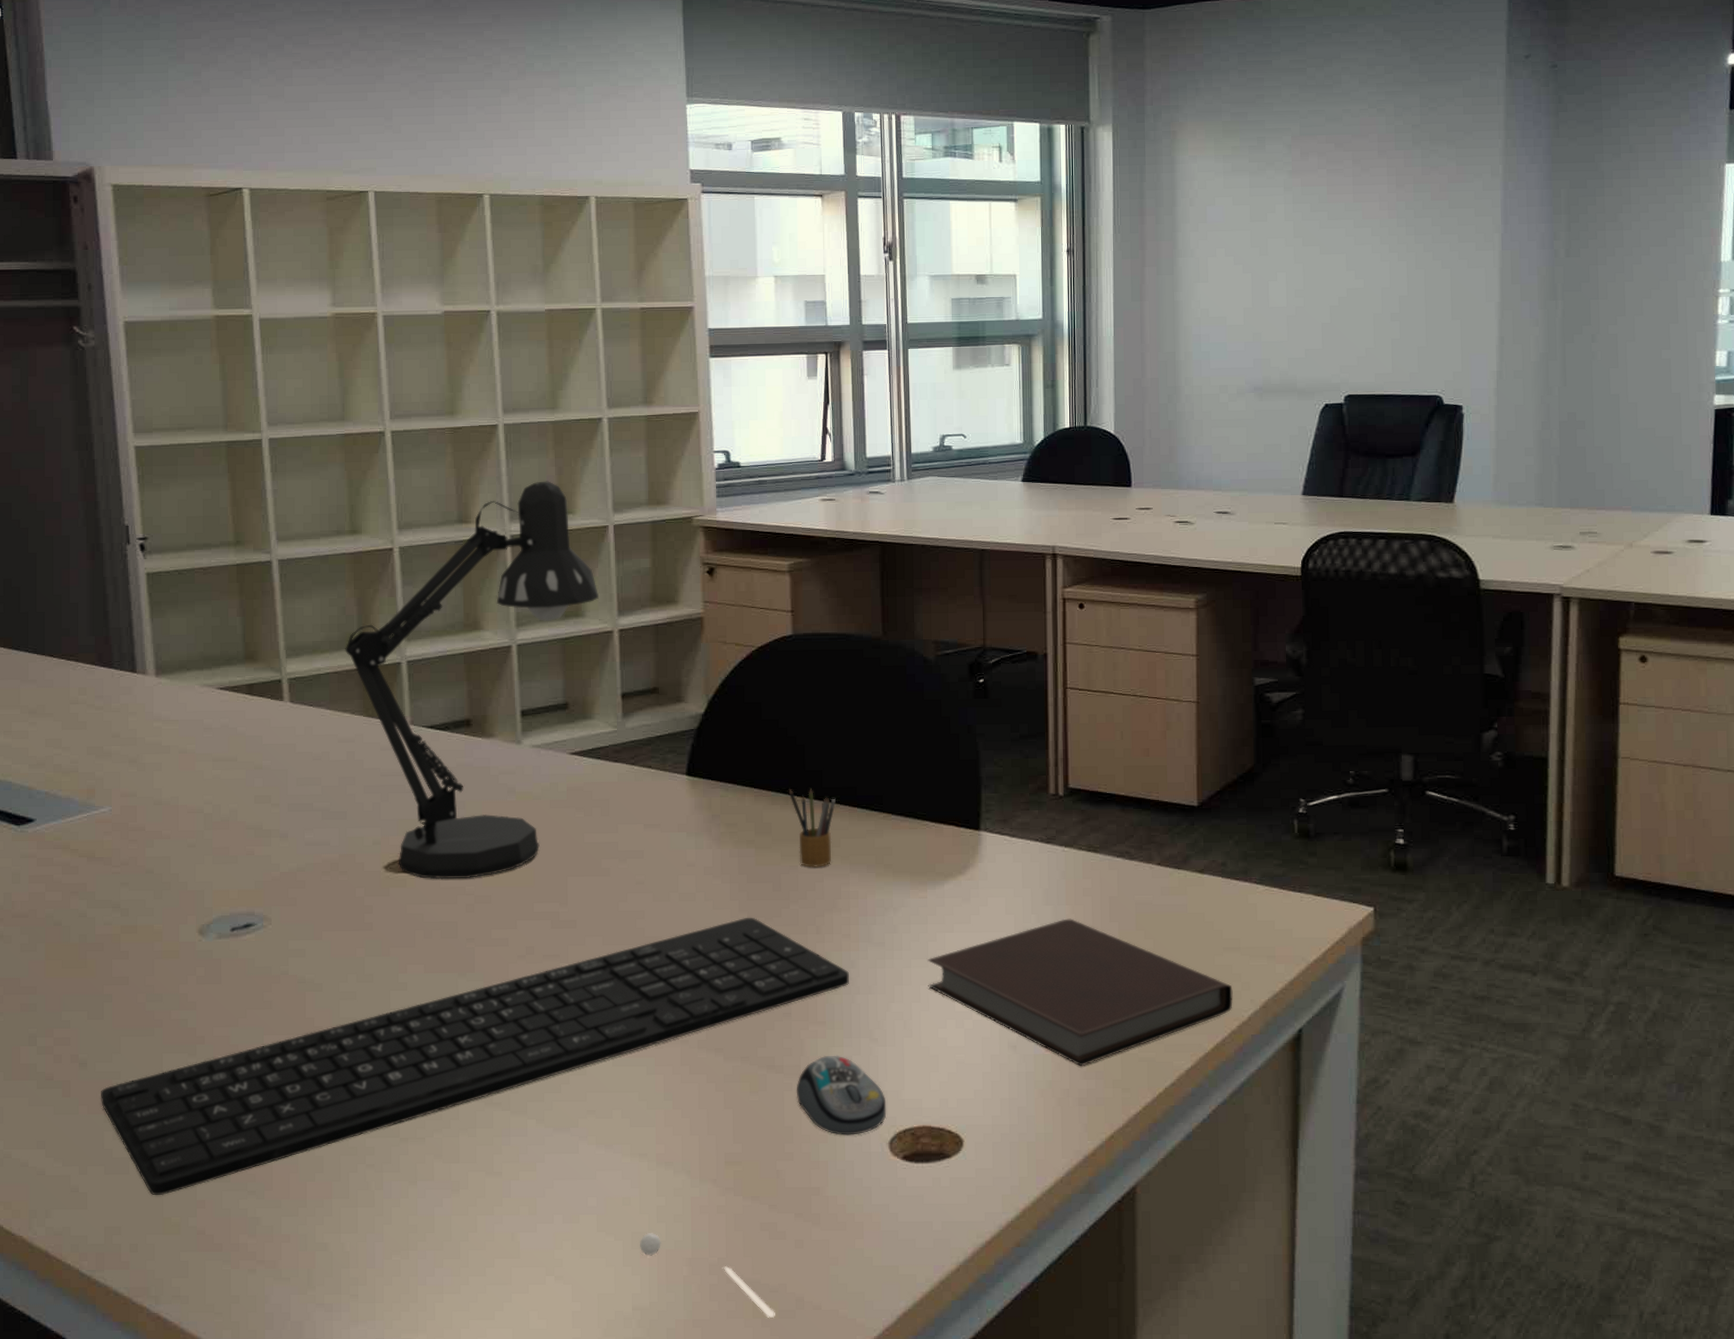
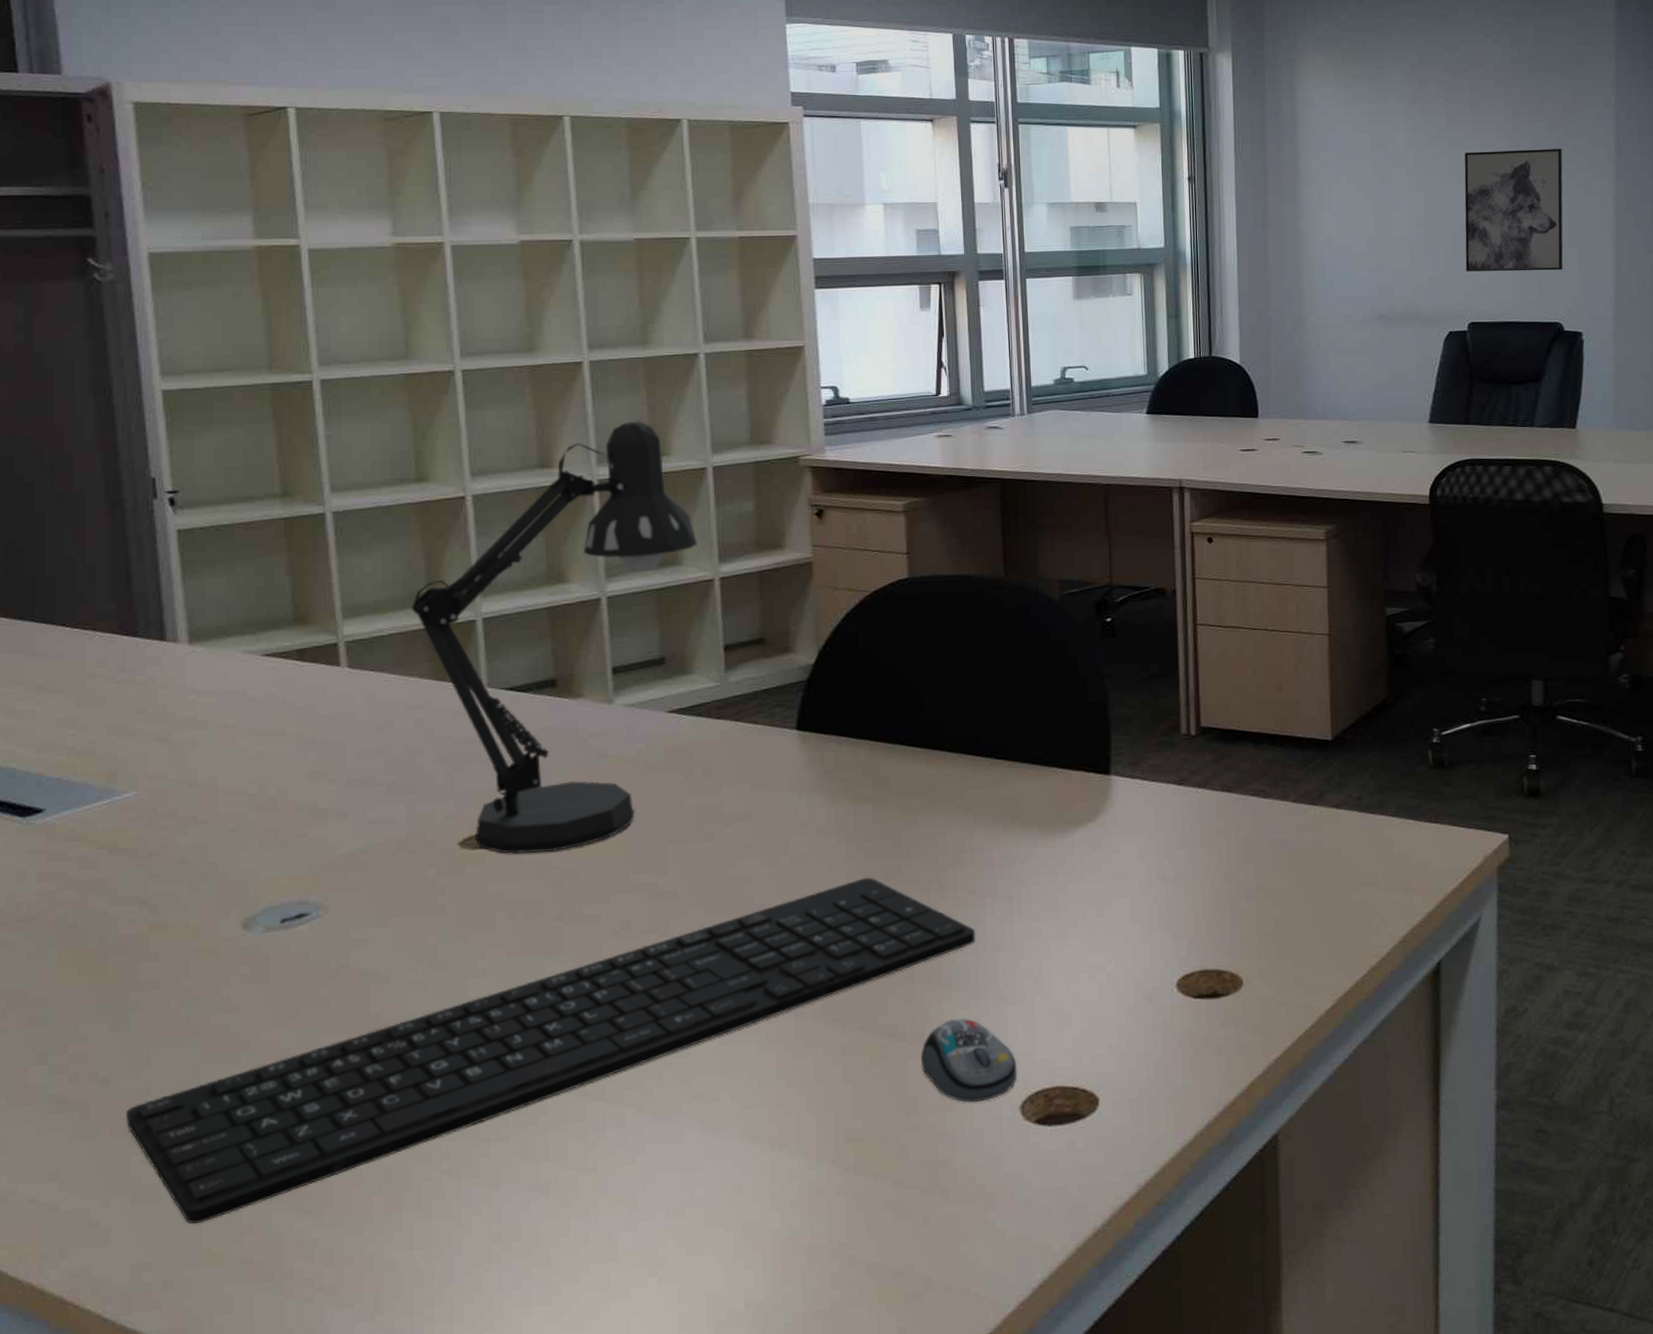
pen: present [640,1233,775,1318] -> none [752,1221,902,1303]
pencil box: present [788,787,836,867] -> none [907,737,958,822]
notebook: present [927,918,1233,1067] -> none [1058,861,1372,1014]
wall art: none [1343,219,1447,344] -> present [1464,148,1563,272]

